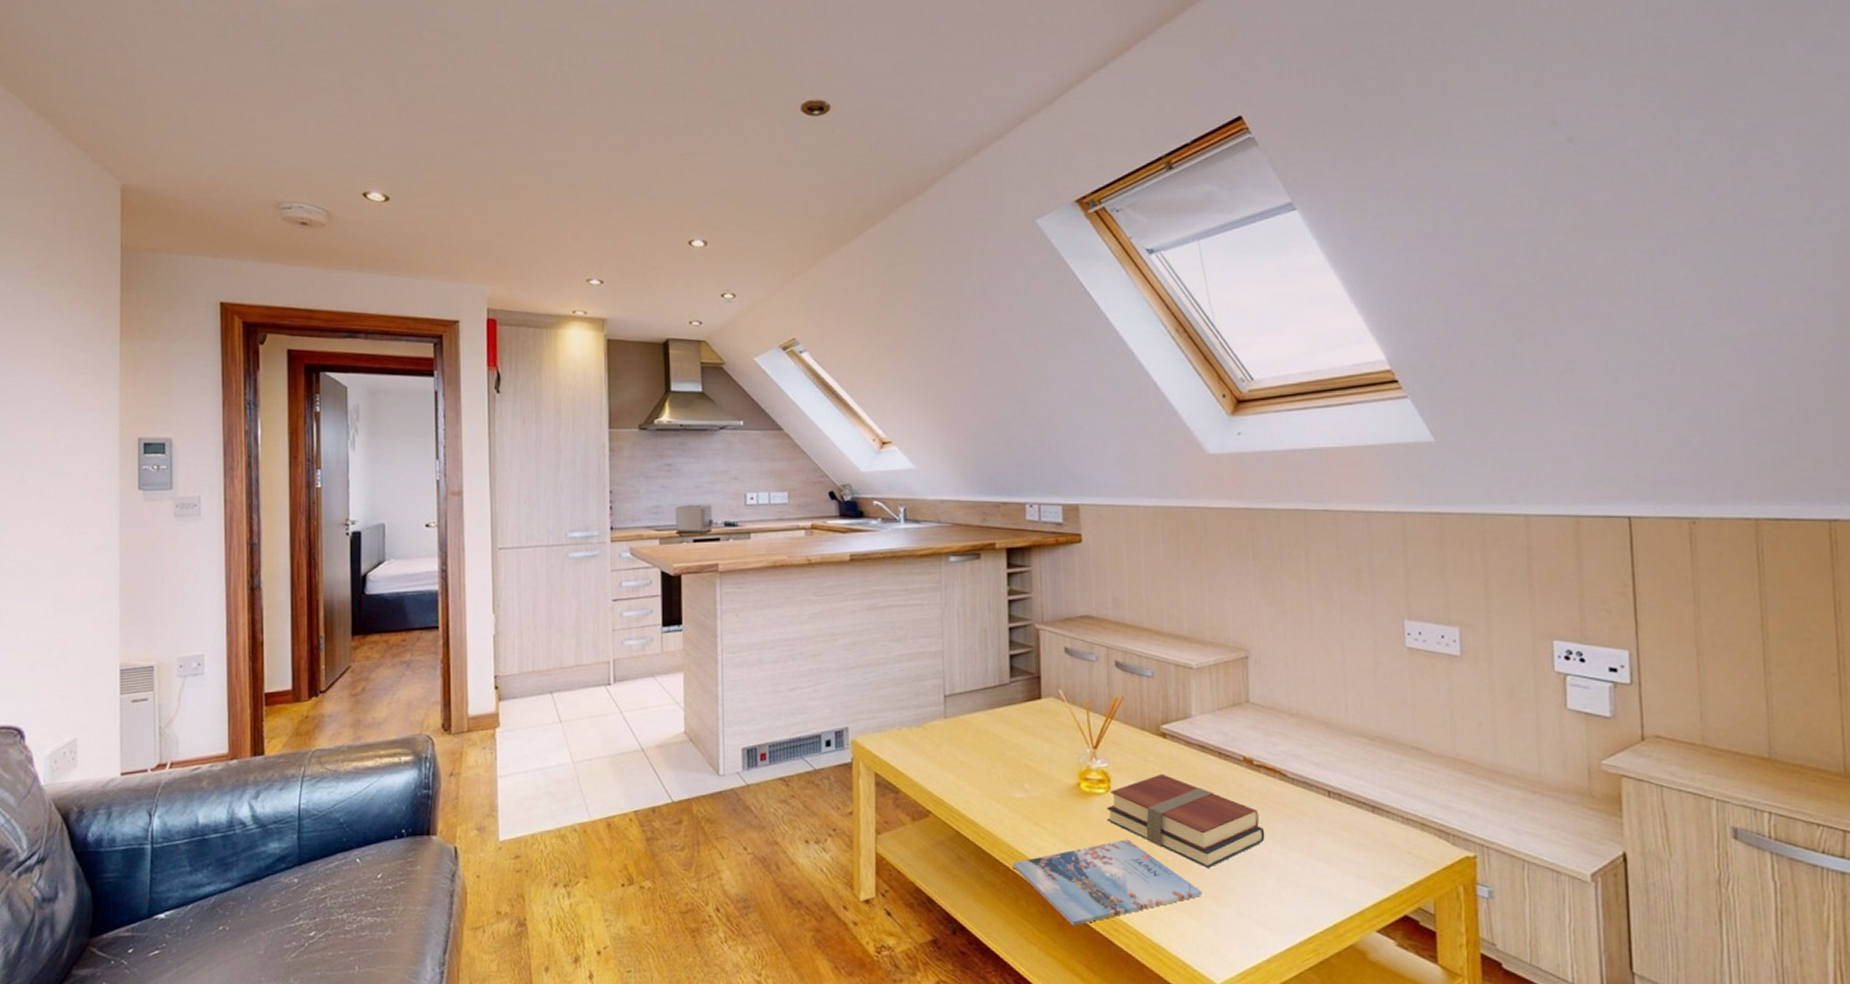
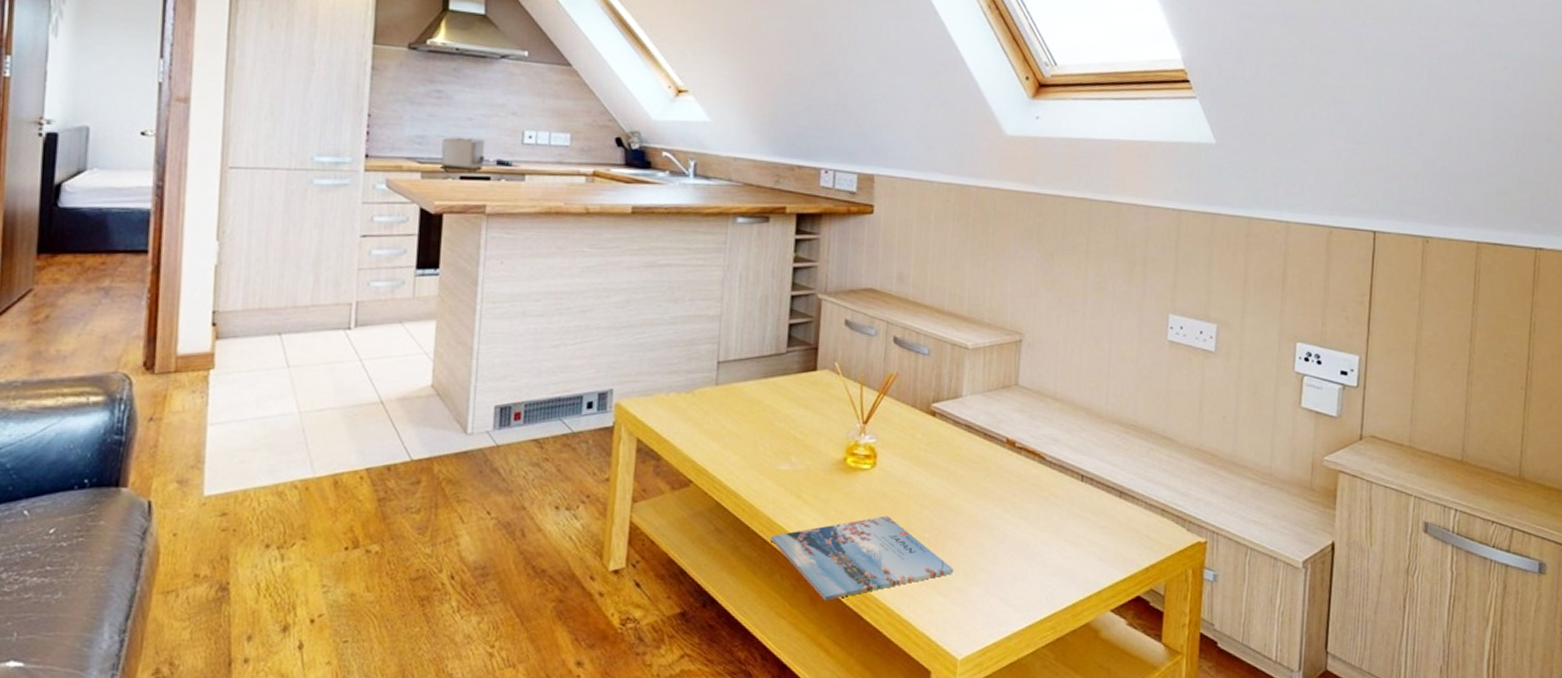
books: present [1107,773,1265,868] -> none [870,451,1019,546]

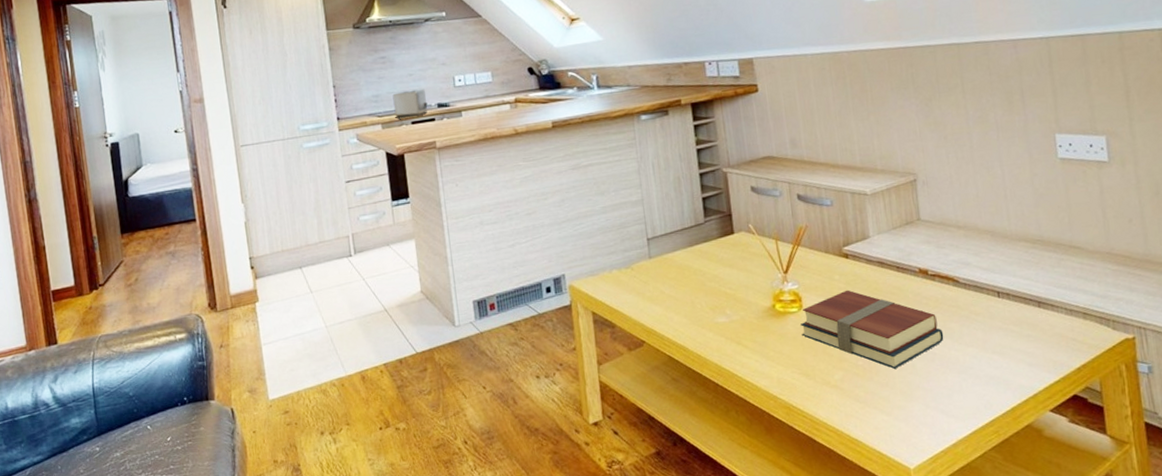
magazine: present [770,516,954,601] -> none [720,350,892,430]
books: none [870,451,1019,546] -> present [801,289,944,369]

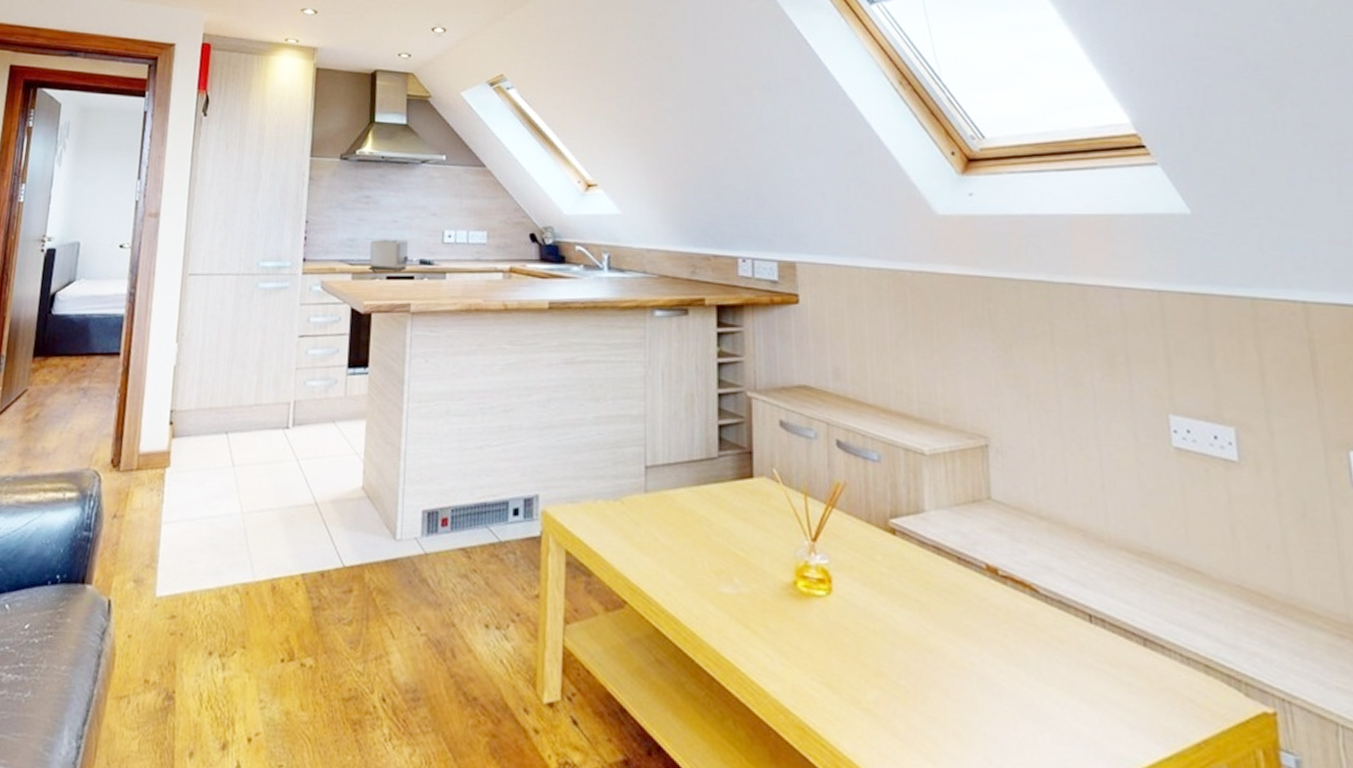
books: present [801,289,944,369] -> none [828,577,1016,699]

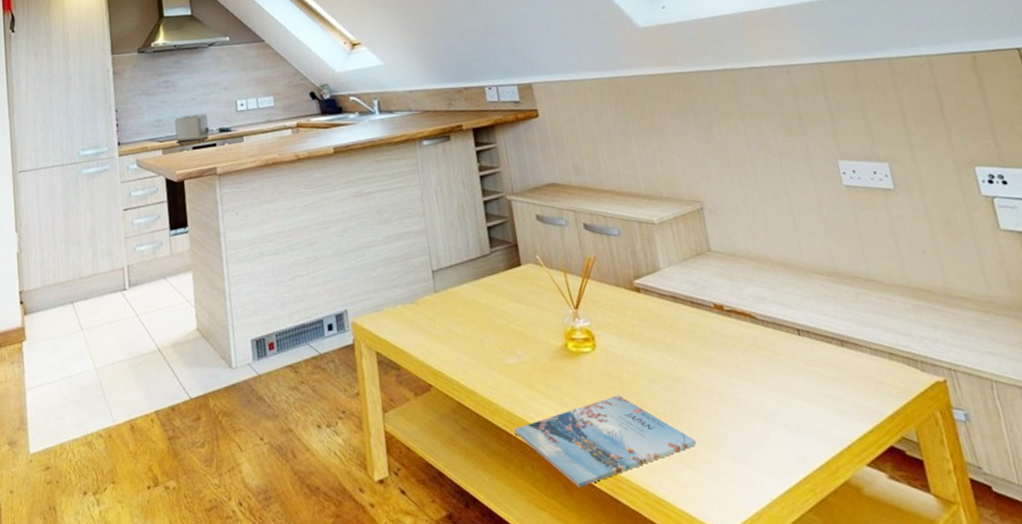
magazine: none [718,654,942,759] -> present [513,395,697,488]

